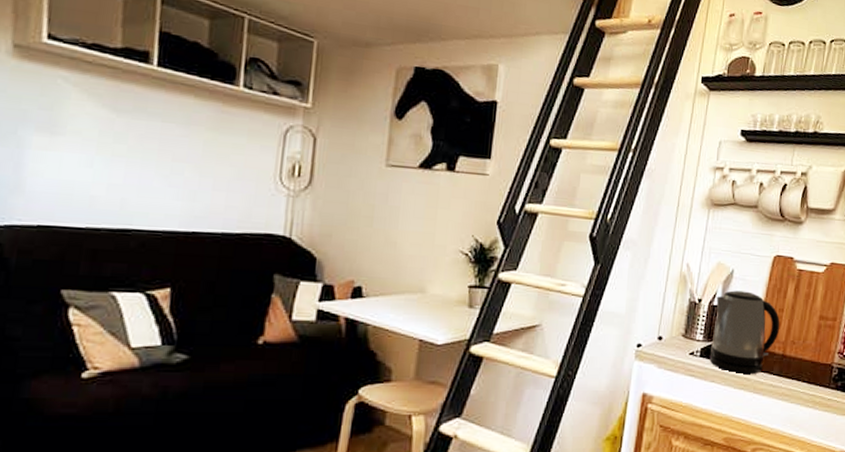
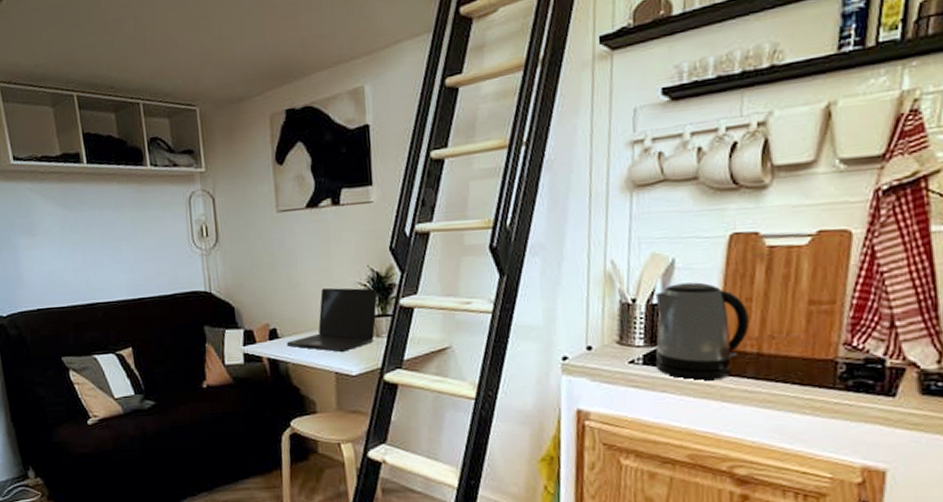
laptop: none [370,251,477,319] -> present [286,287,377,352]

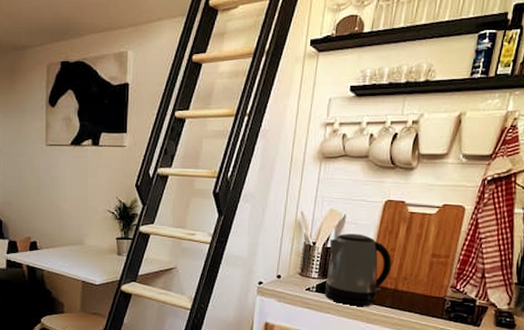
laptop: present [286,287,377,352] -> none [44,212,122,265]

